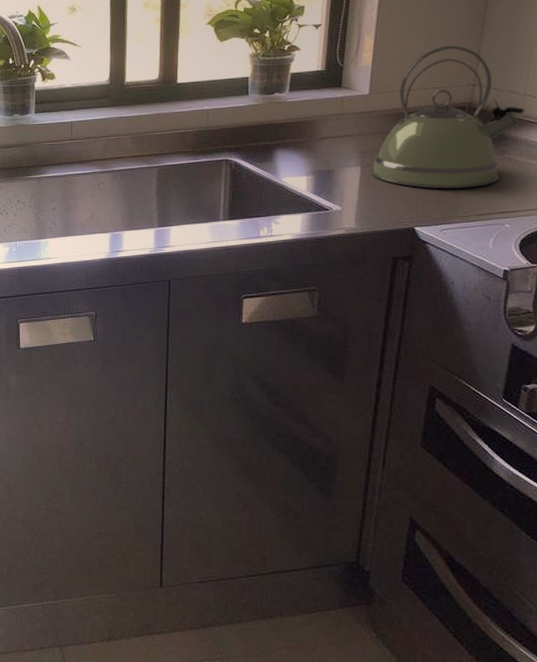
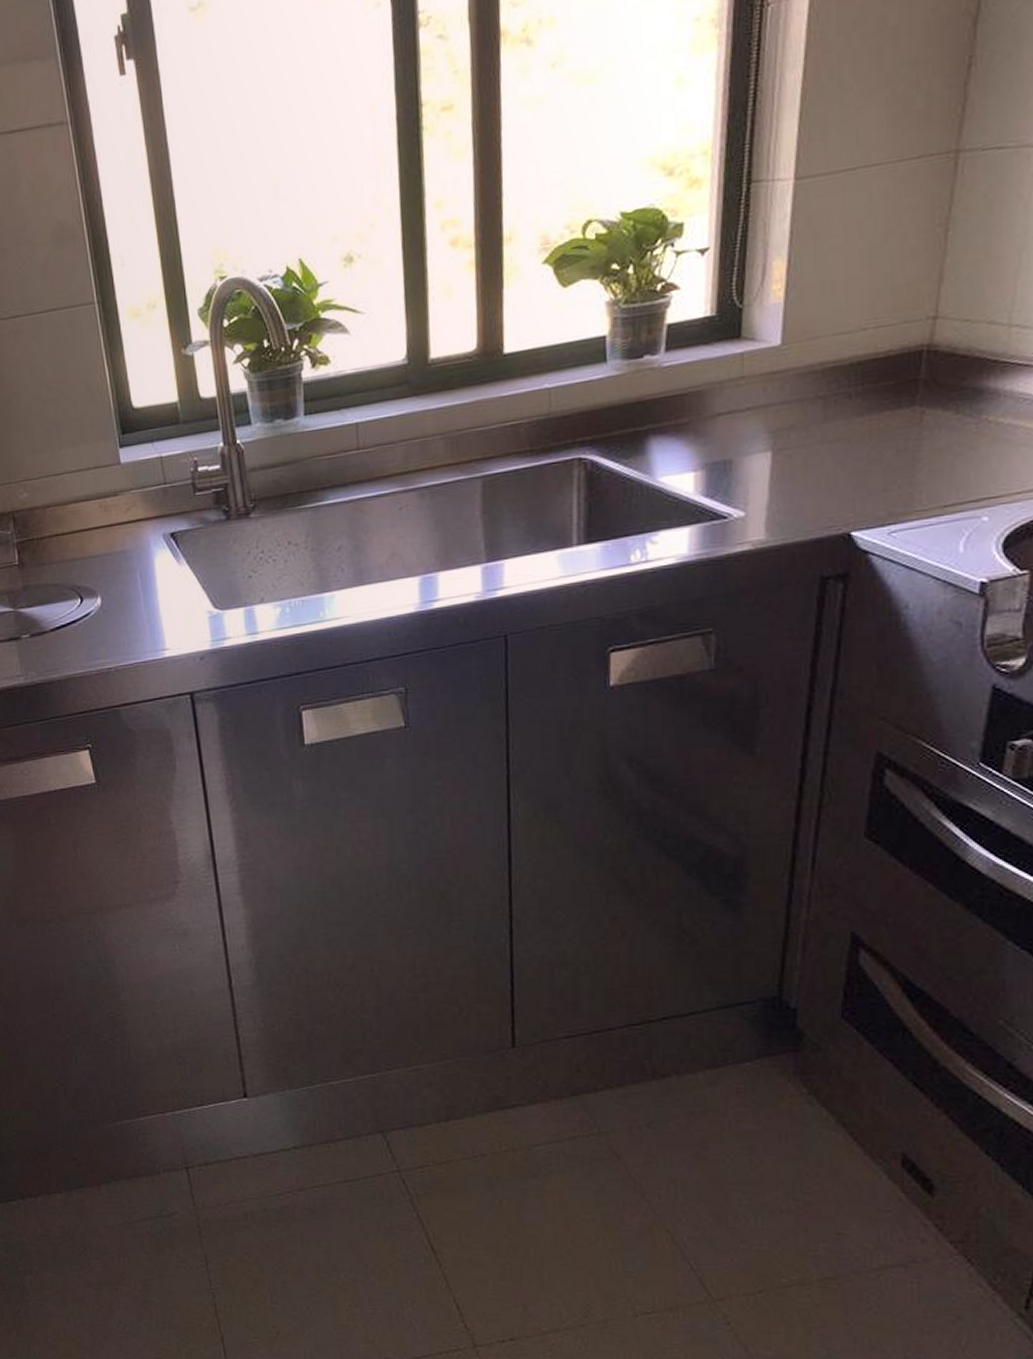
kettle: present [371,45,525,189] -> none [786,260,1010,475]

